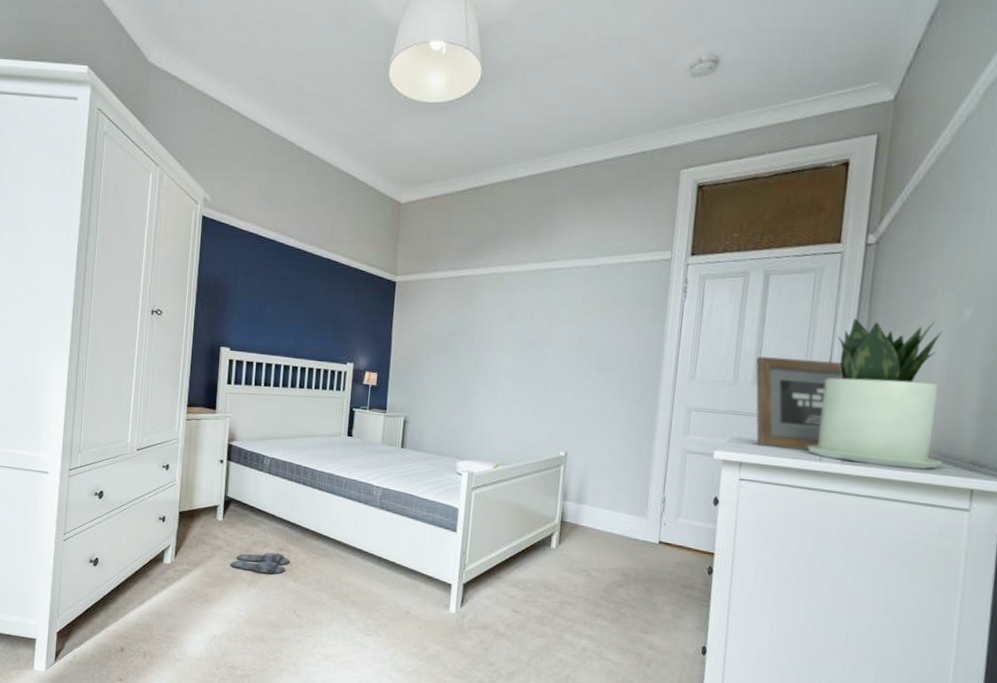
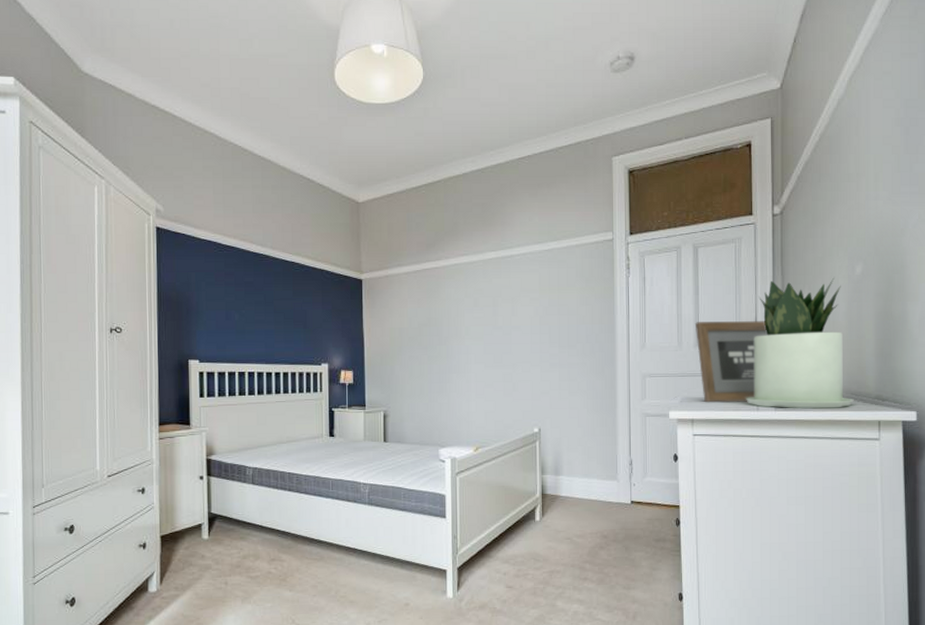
slippers: present [231,552,291,575] -> none [222,563,284,588]

